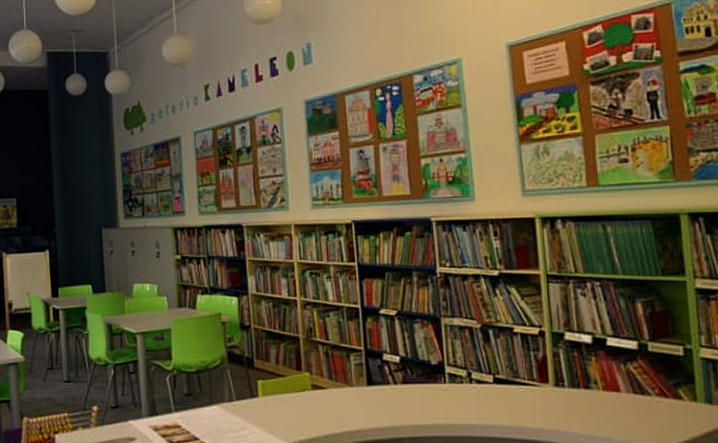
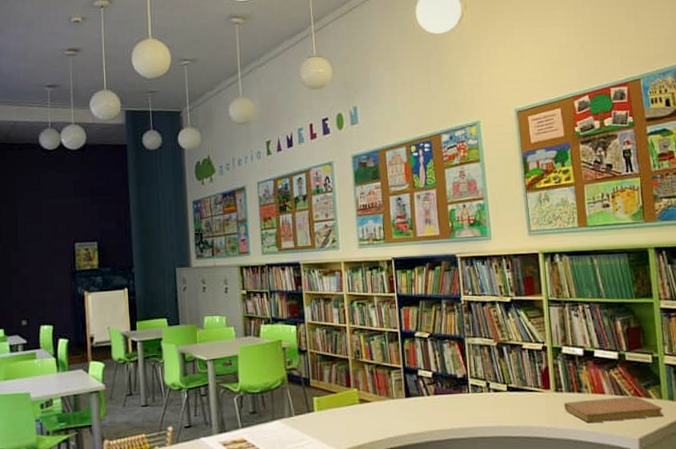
notebook: none [566,395,700,426] -> present [564,395,664,423]

